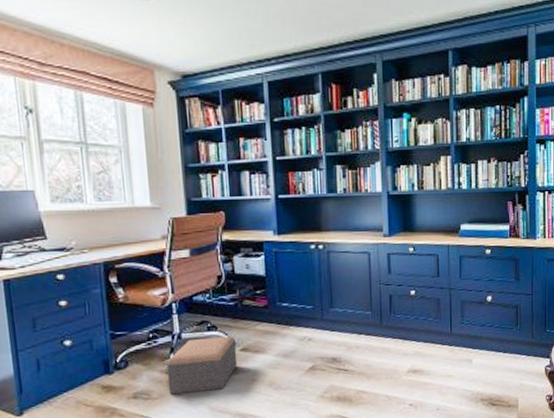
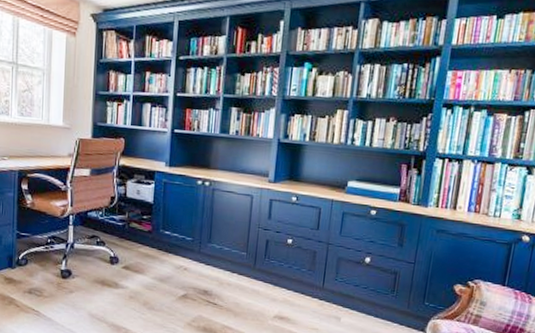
footstool: present [166,336,238,395] -> none [57,250,120,300]

